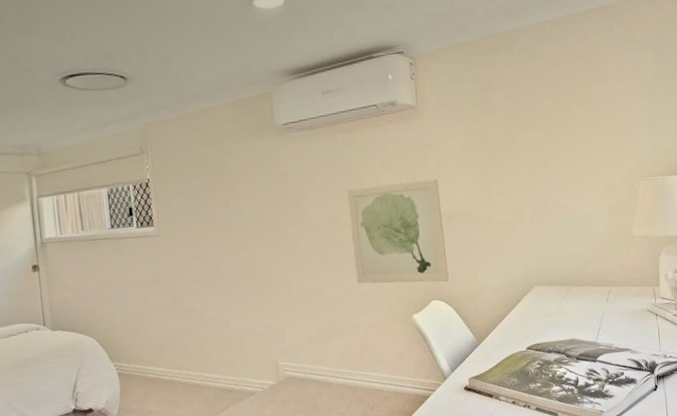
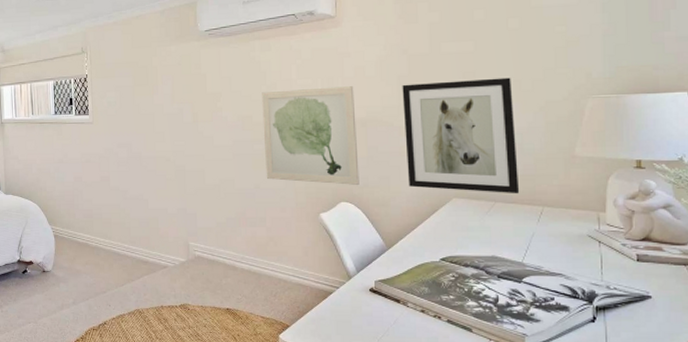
wall art: none [483,164,591,279] -> present [402,77,520,194]

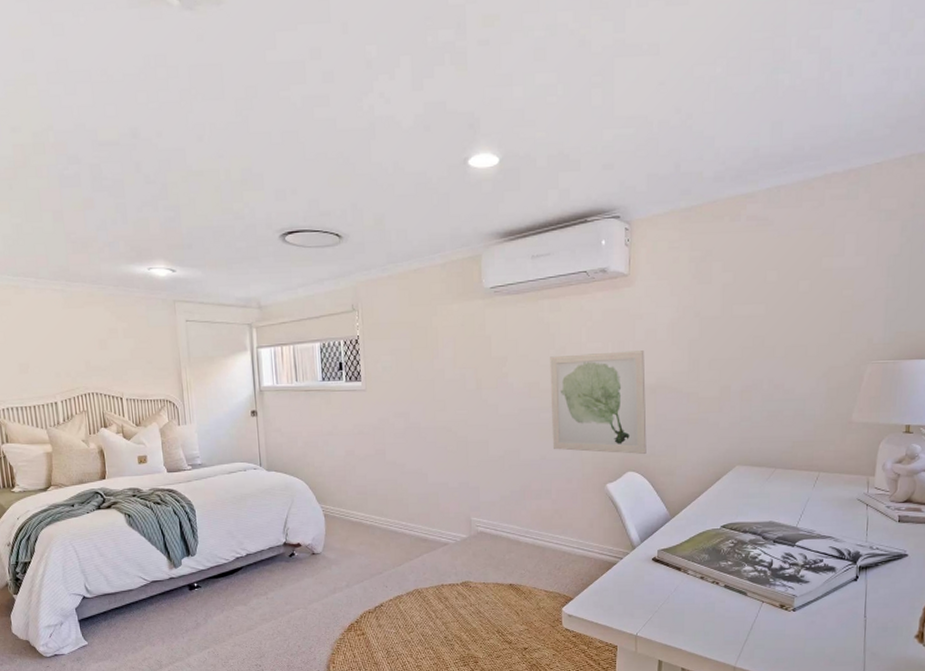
wall art: present [402,77,520,194] -> none [692,342,799,461]

